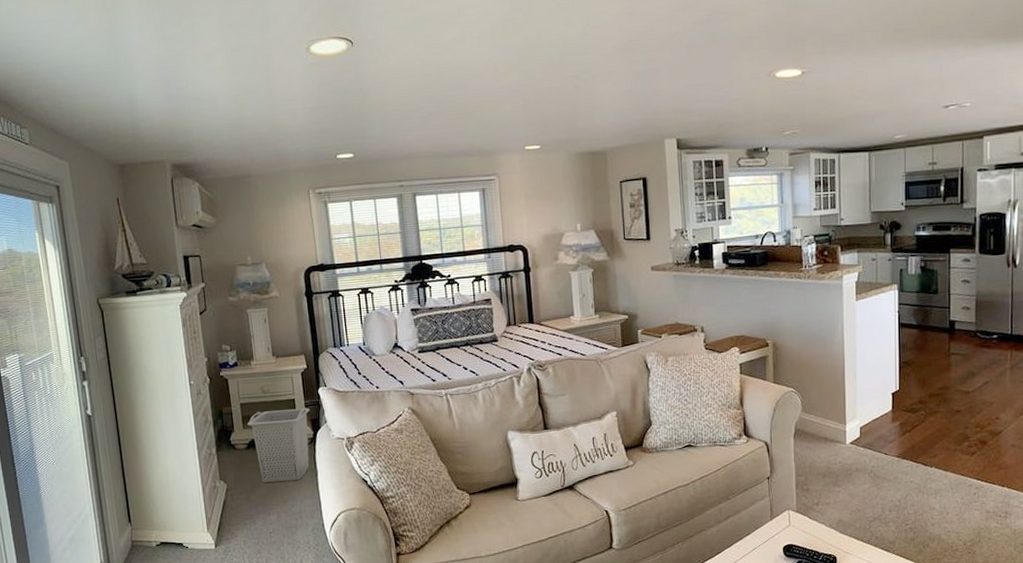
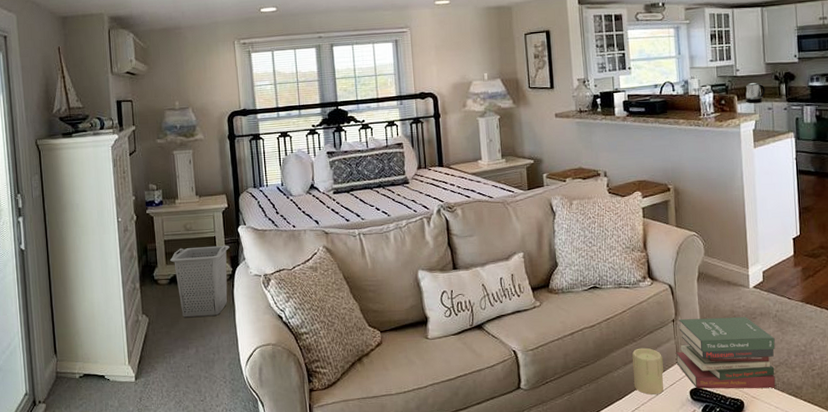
candle: none [725,505,758,552] -> present [632,347,664,395]
books: none [769,472,870,545] -> present [675,316,776,389]
kettle: none [849,232,870,255] -> present [745,82,766,104]

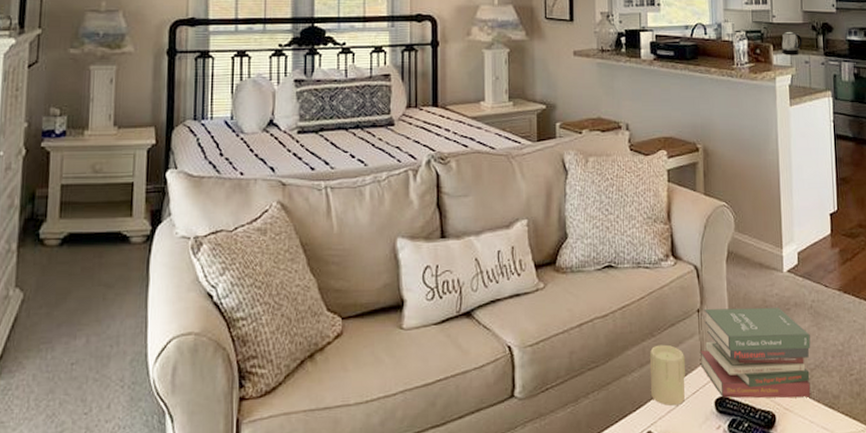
laundry basket: present [169,245,230,317] -> none [65,194,151,293]

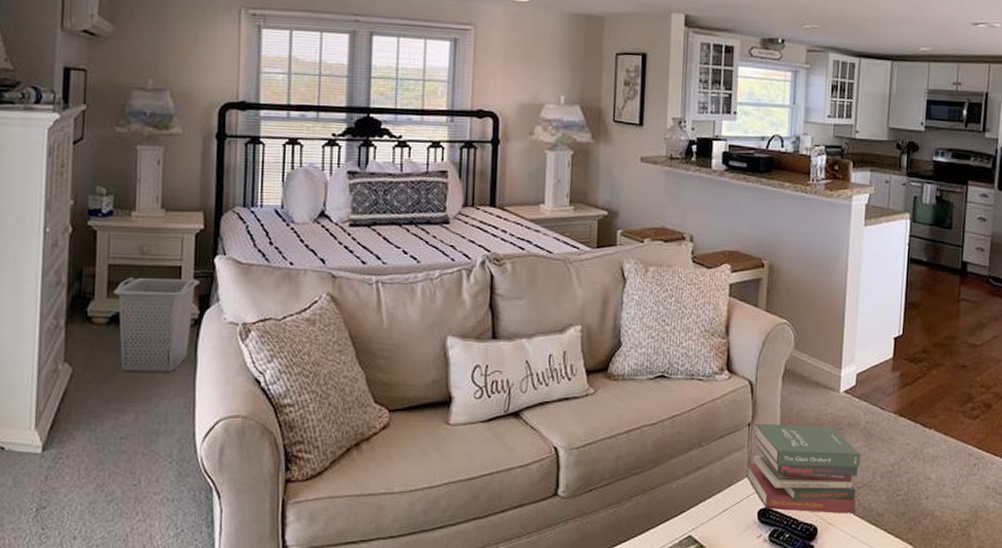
laundry basket: none [65,194,151,293] -> present [112,276,200,372]
candle: present [649,344,686,406] -> none [694,455,732,513]
kettle: present [782,31,802,56] -> none [862,148,885,174]

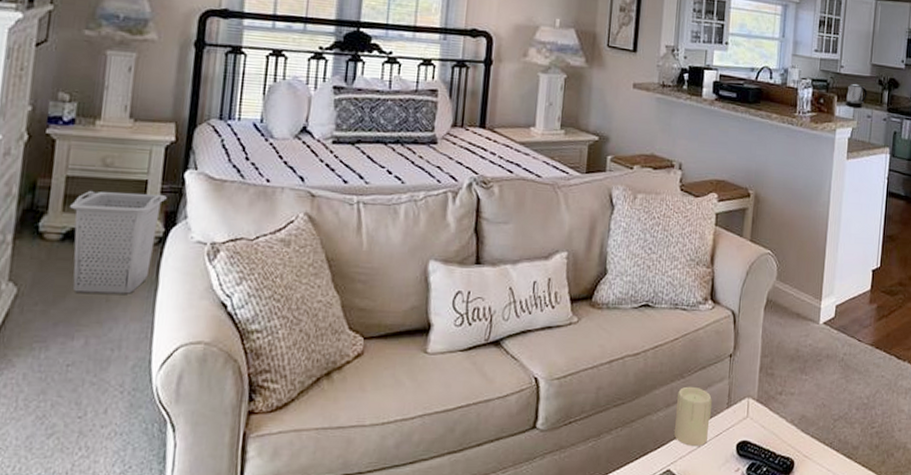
candle: none [694,455,732,513] -> present [673,386,713,446]
books: present [746,424,861,514] -> none [726,355,838,447]
kettle: none [862,148,885,174] -> present [846,83,868,109]

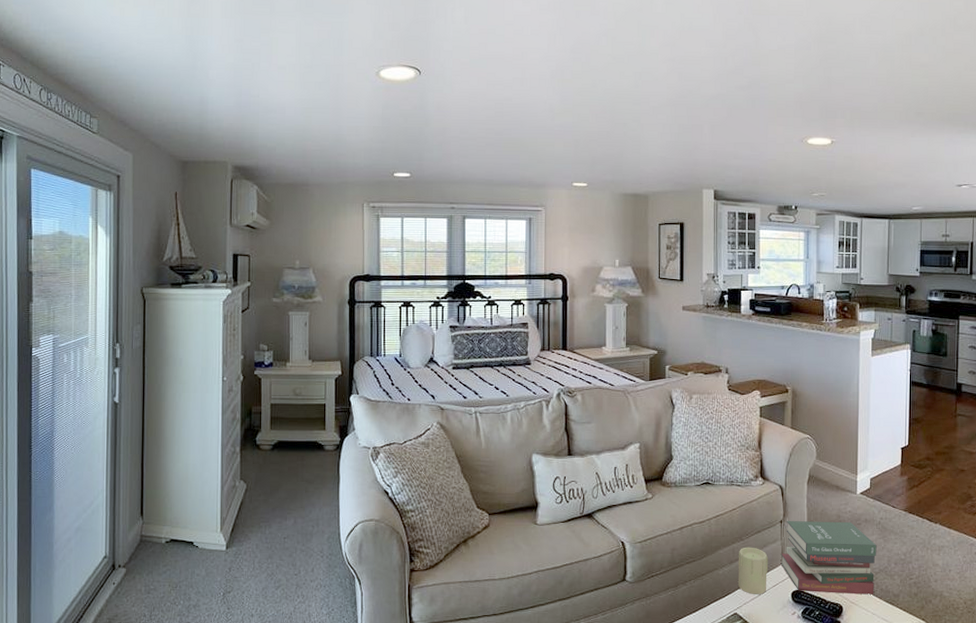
laundry basket: present [69,190,167,294] -> none [274,413,339,486]
books: none [726,355,838,447] -> present [780,521,877,595]
kettle: present [846,83,868,109] -> none [867,292,886,313]

